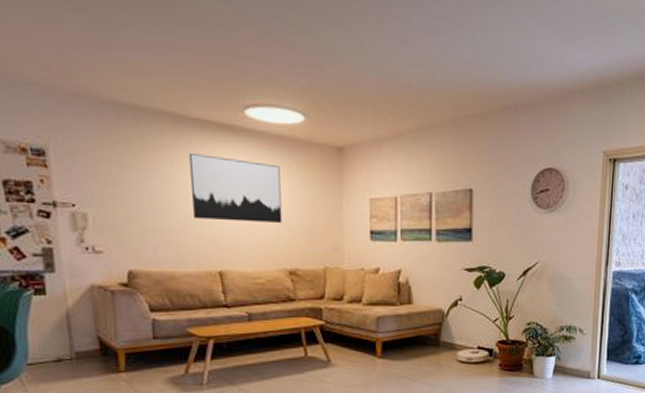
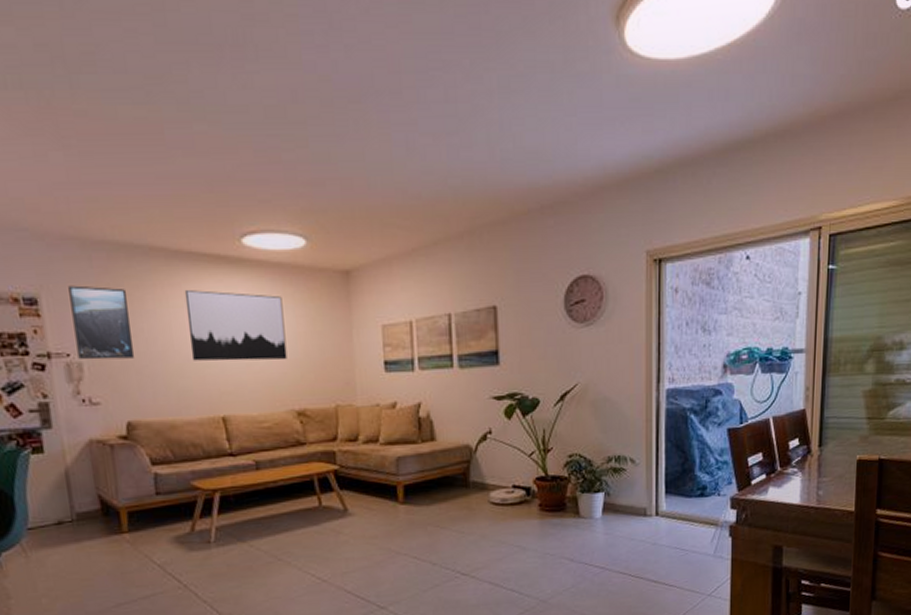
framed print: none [76,140,139,212] -> present [68,285,135,360]

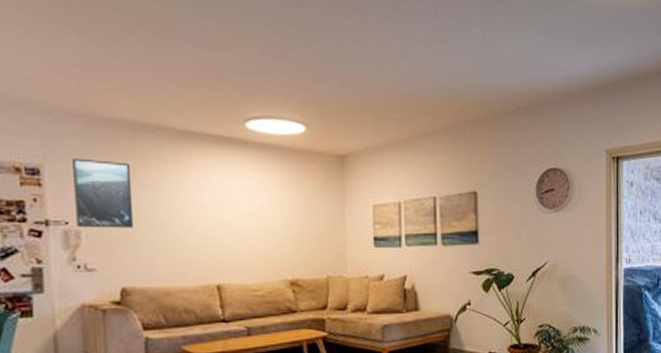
wall art: present [184,290,287,361] -> none [187,167,283,234]

